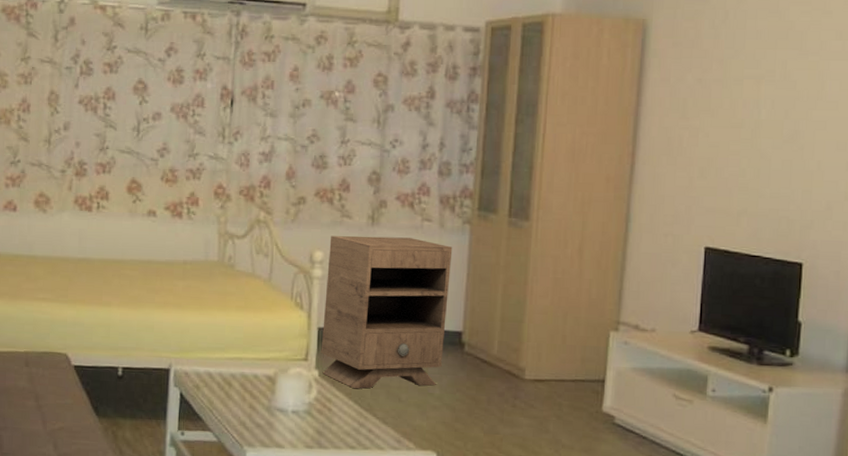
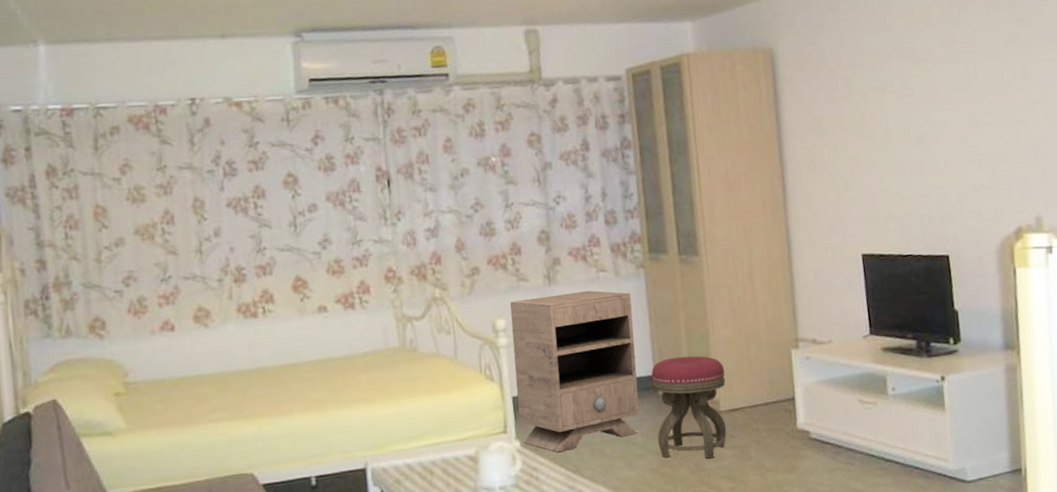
stool: none [455,317,536,424] -> present [651,355,726,459]

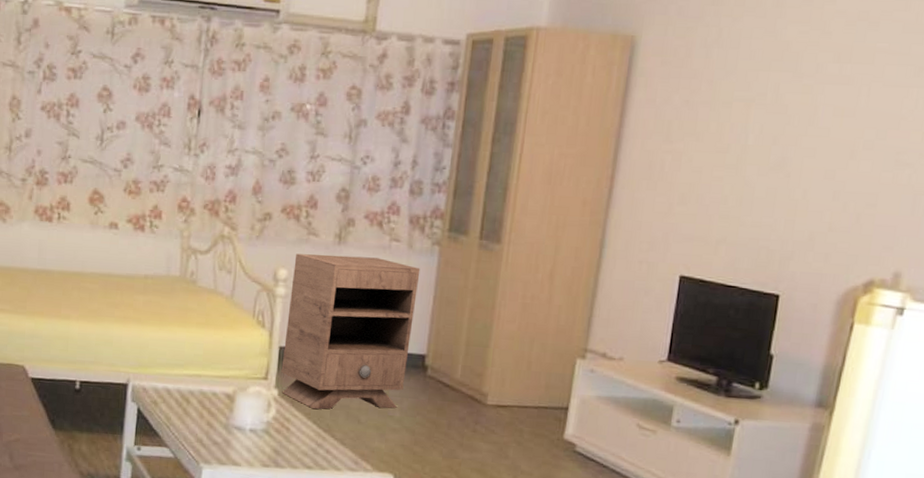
stool: present [651,355,726,459] -> none [415,341,501,449]

